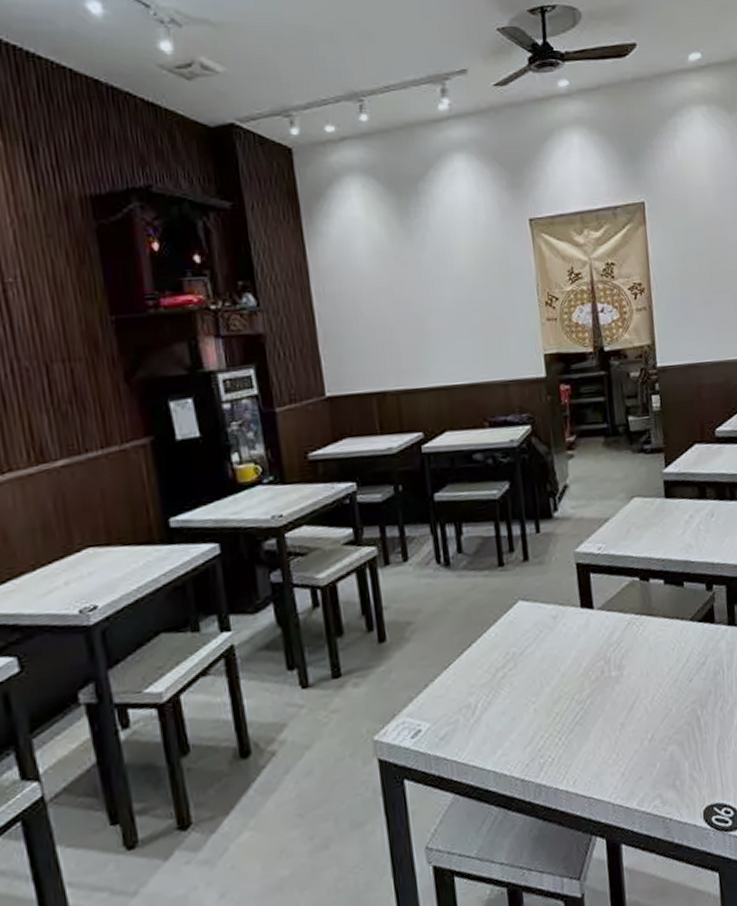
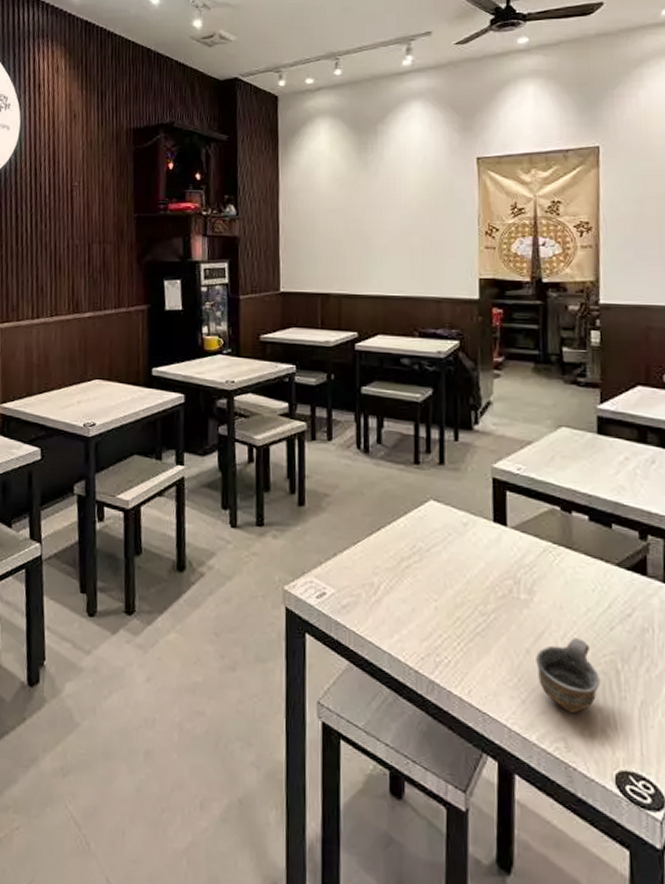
cup: none [630,698,685,770] -> present [536,638,601,713]

